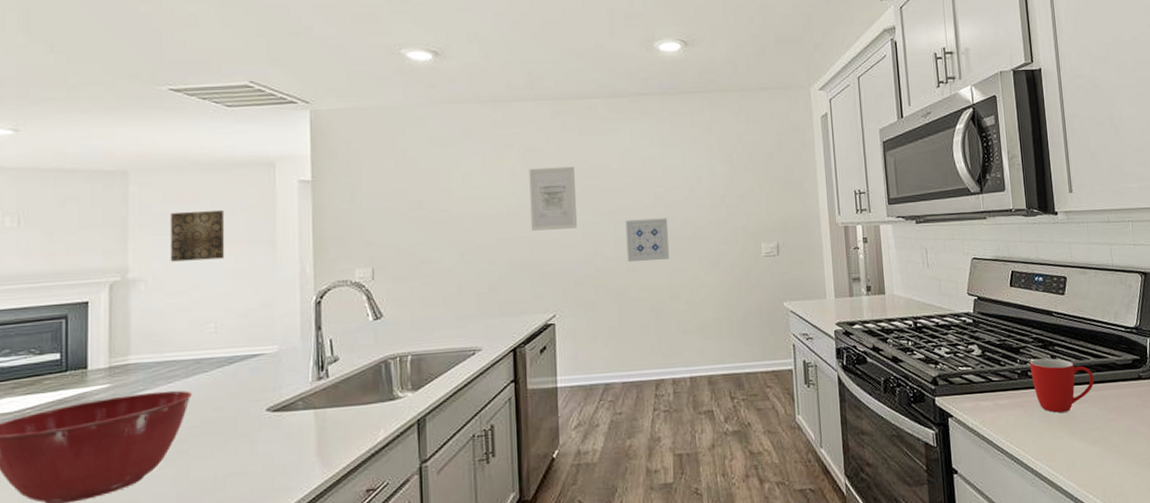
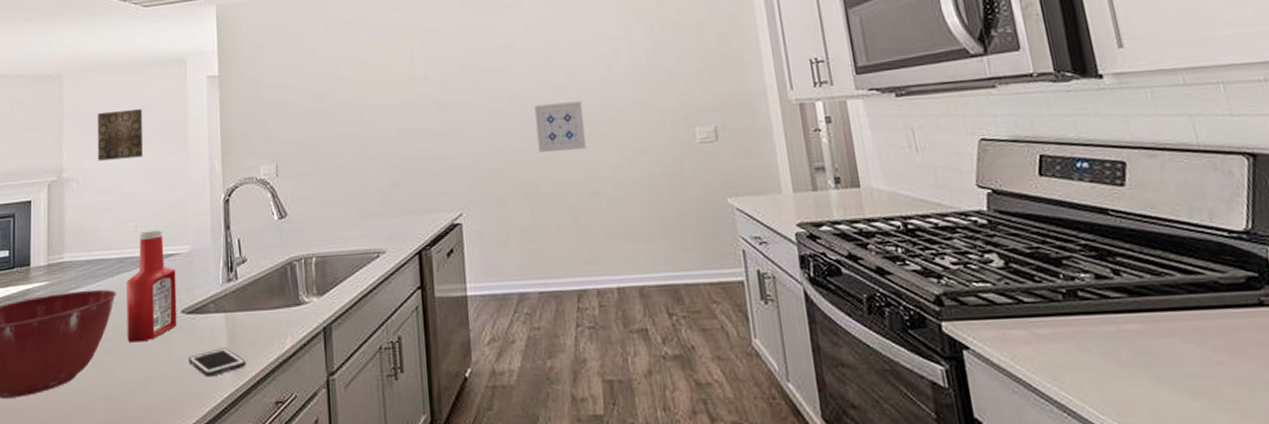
ketchup bottle: none [204,330,262,442] -> present [126,229,177,343]
cell phone: none [274,442,336,471] -> present [189,348,246,378]
wall art: present [529,166,577,231] -> none [428,47,481,120]
mug: present [1030,358,1095,413] -> none [1079,273,1186,349]

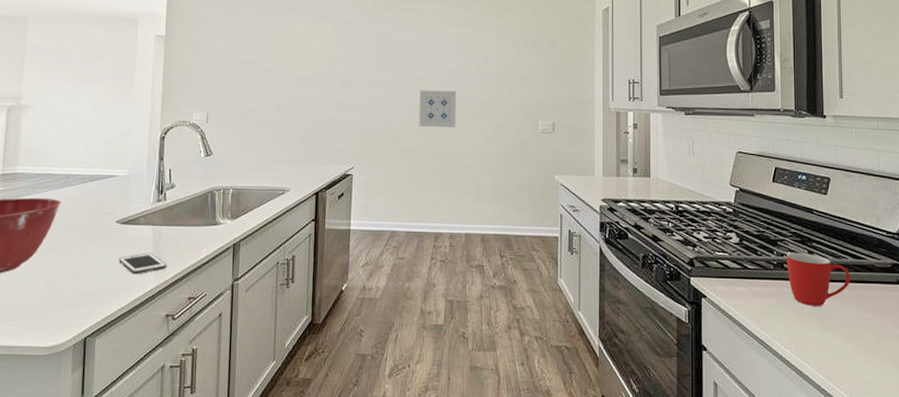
wall art: present [97,108,144,161] -> none [53,54,97,95]
ketchup bottle: present [126,229,177,343] -> none [68,154,114,243]
mug: none [1079,273,1186,349] -> present [787,253,851,306]

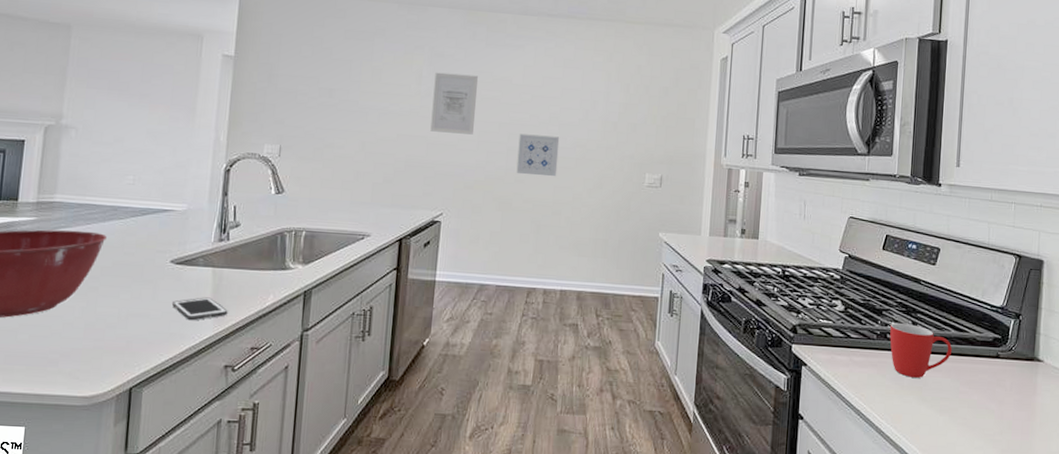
wall art: none [339,39,379,93] -> present [430,72,478,135]

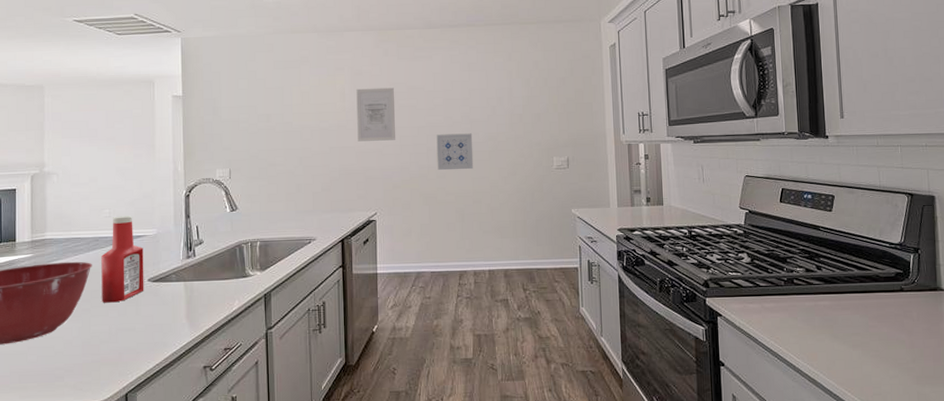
ketchup bottle: none [113,184,170,283] -> present [101,215,144,303]
cell phone: present [172,297,228,321] -> none [154,308,201,330]
mug: present [890,323,953,378] -> none [796,268,858,318]

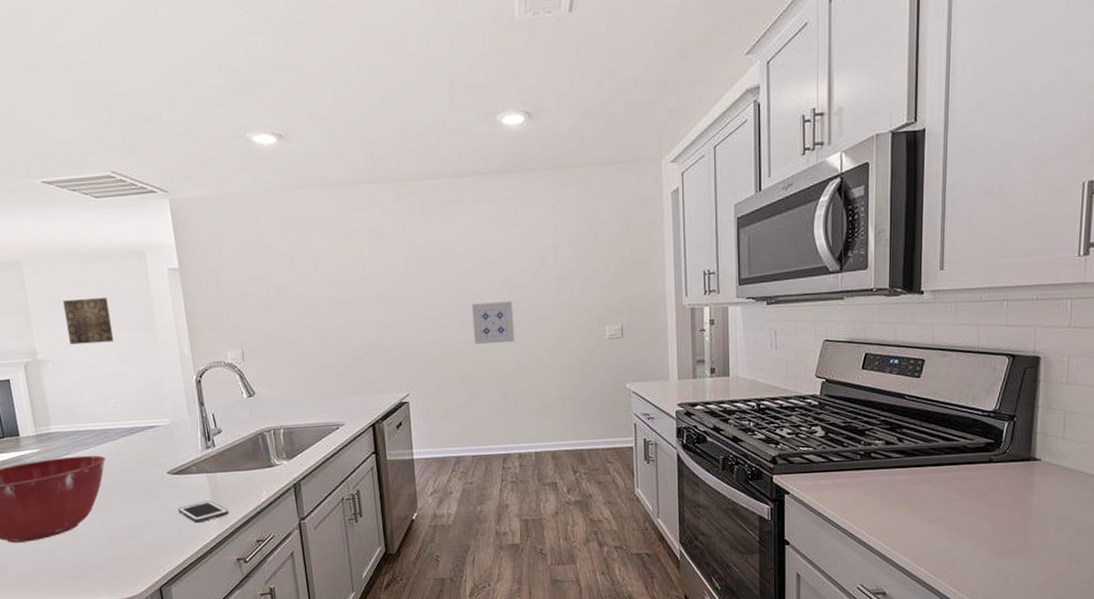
wall art: none [75,118,116,159] -> present [62,297,115,345]
ketchup bottle: present [101,215,144,303] -> none [113,405,165,498]
cell phone: none [154,308,201,330] -> present [178,500,229,523]
wall art: present [356,87,395,142] -> none [377,250,425,315]

